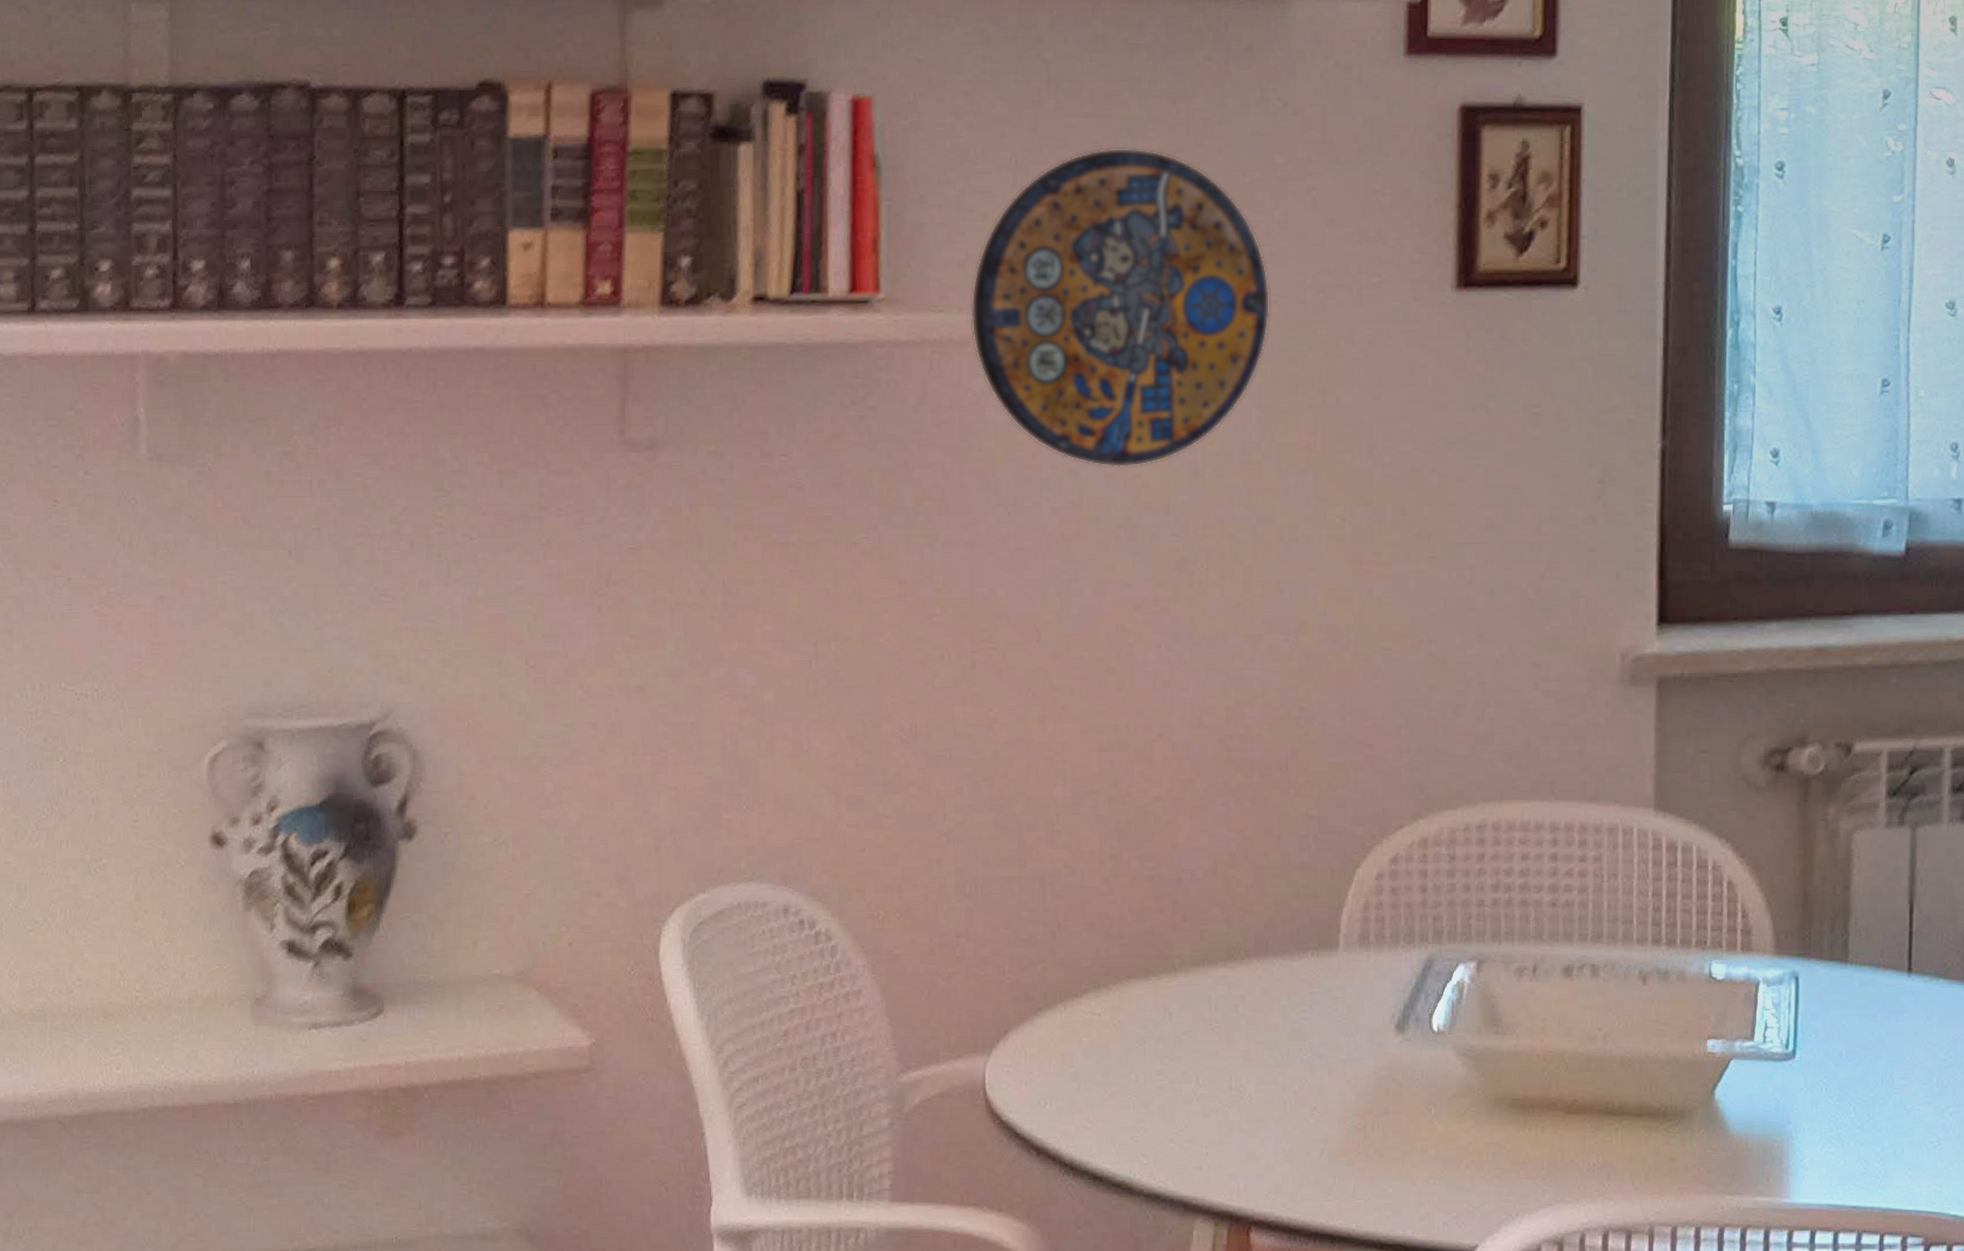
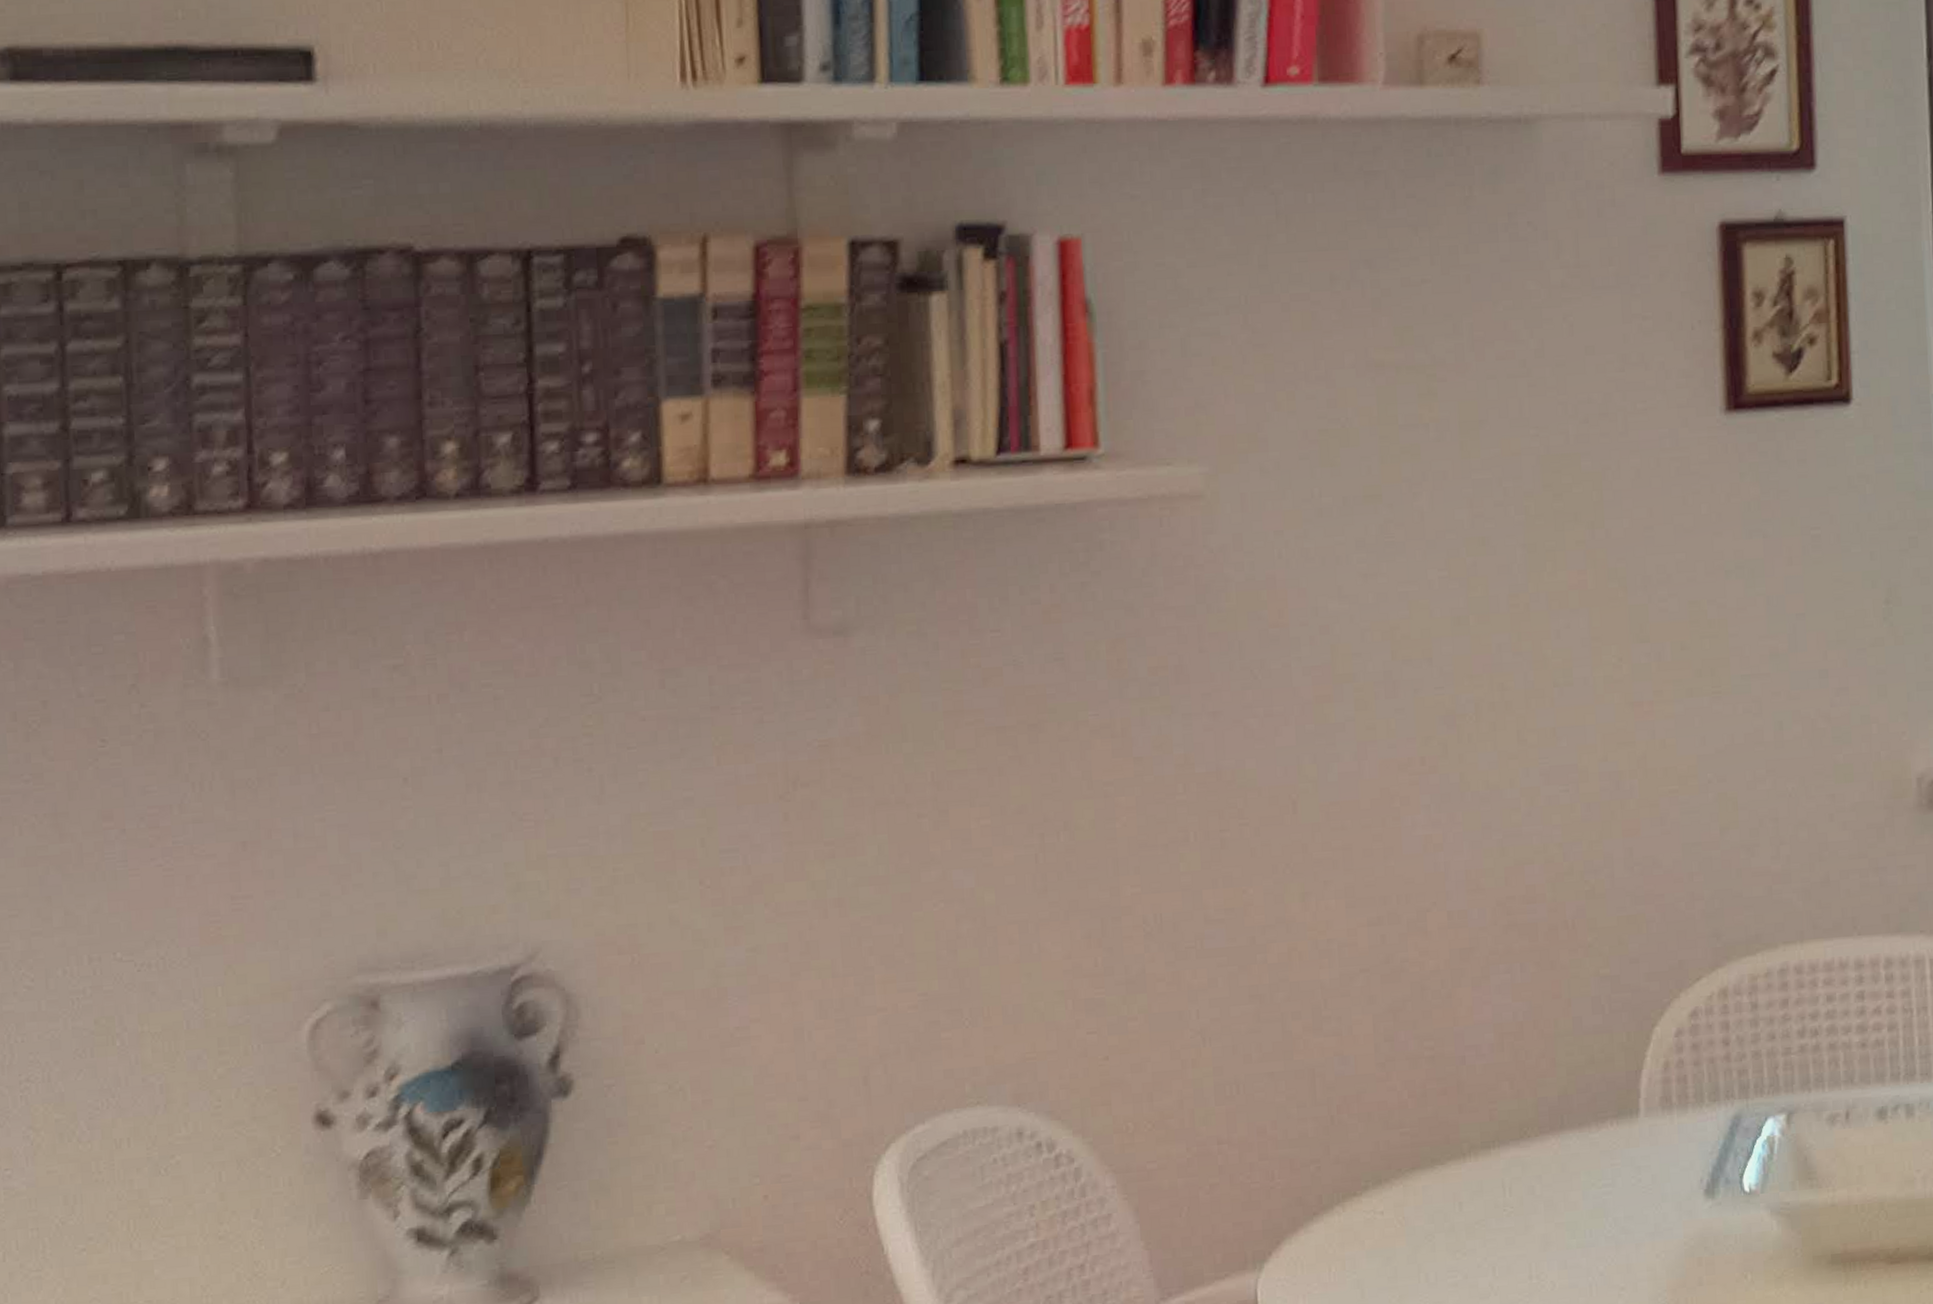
manhole cover: present [971,148,1270,468] -> none [1202,280,1531,621]

